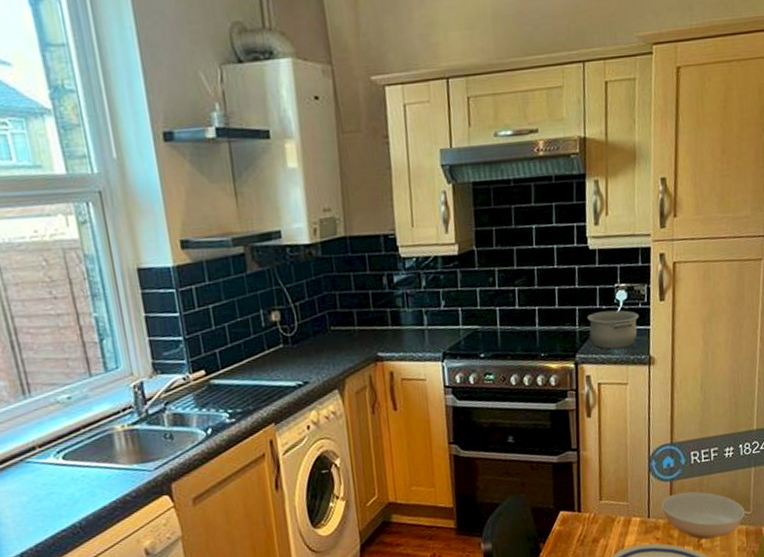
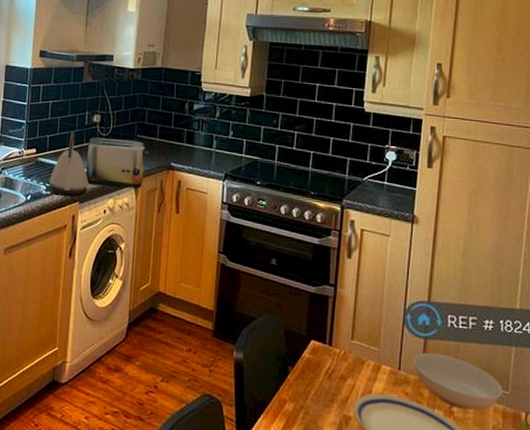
kettle: none [230,338,282,422] -> present [49,131,89,198]
toaster: none [270,334,351,400] -> present [85,137,150,190]
cooking pot: present [587,310,639,350] -> none [357,166,406,203]

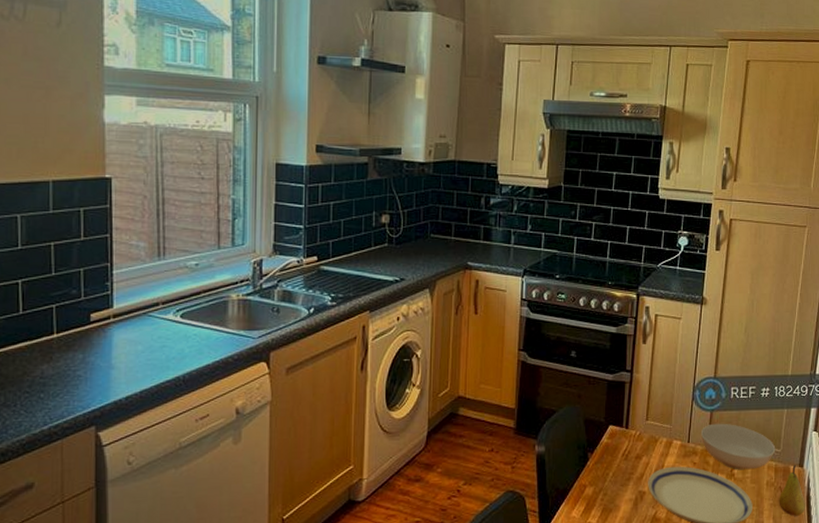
kettle: present [49,131,89,198] -> none [334,234,379,307]
toaster: present [85,137,150,190] -> none [375,240,445,293]

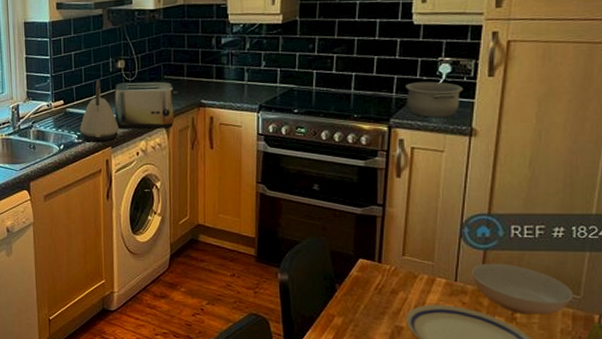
kettle: none [334,234,379,307] -> present [79,79,119,143]
toaster: none [375,240,445,293] -> present [114,81,179,130]
cooking pot: none [652,253,696,286] -> present [405,81,463,118]

